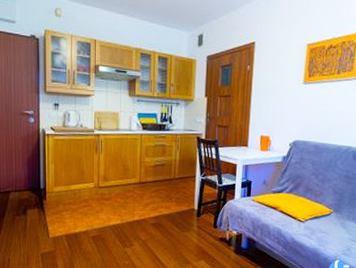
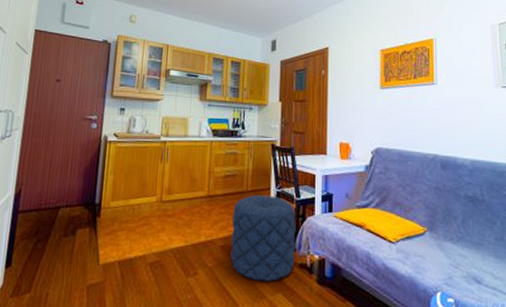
pouf: none [161,182,218,251] -> present [231,195,296,281]

